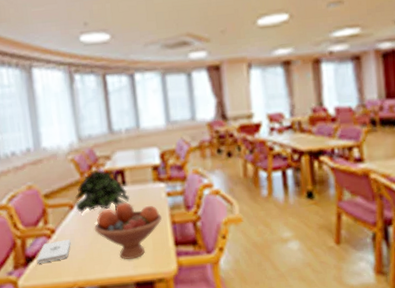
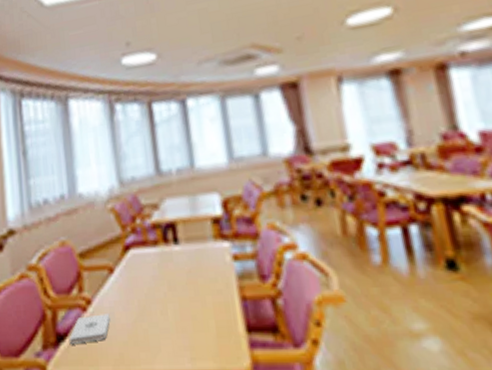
potted plant: present [75,169,130,214] -> none [115,221,183,280]
fruit bowl: present [94,202,163,260] -> none [138,266,228,348]

